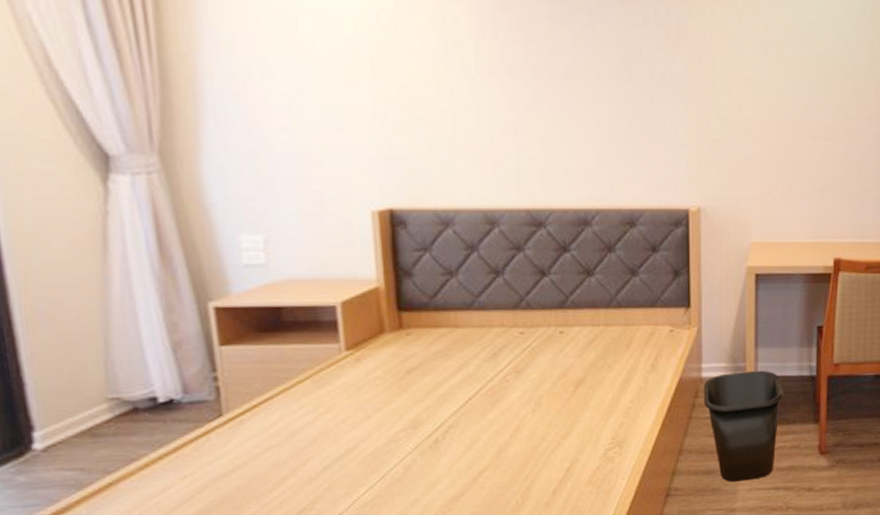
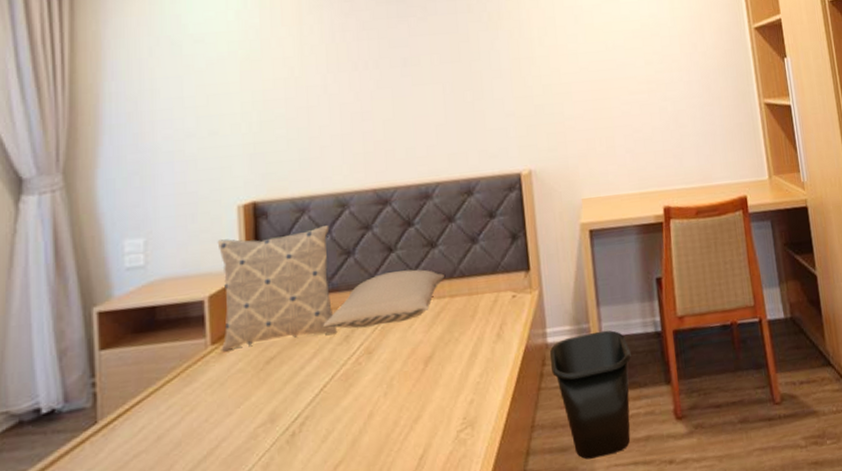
pillow: none [349,241,483,359] -> present [217,224,336,352]
pillow: none [469,295,600,348] -> present [323,269,444,329]

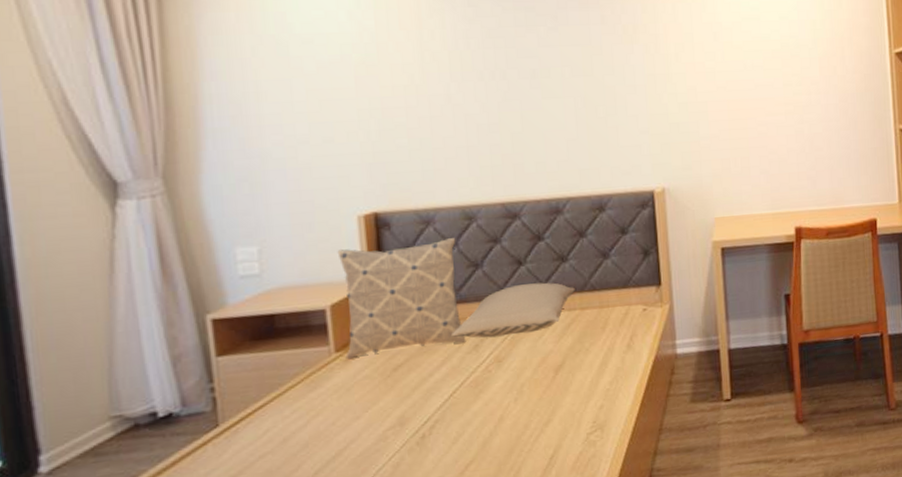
waste bin: present [549,330,631,460] -> none [678,342,758,459]

